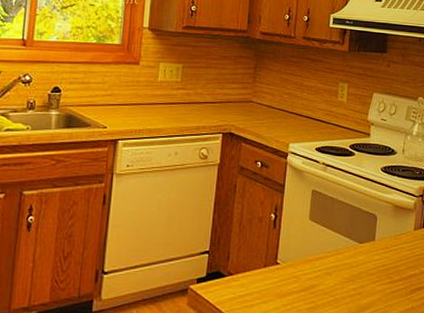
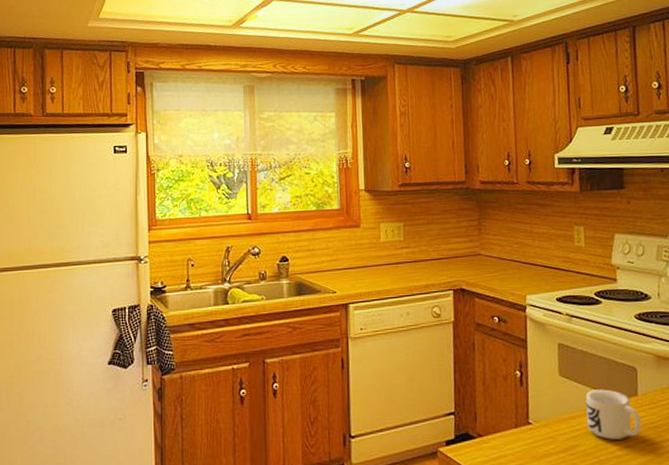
mug: none [328,234,375,280] -> present [585,389,642,440]

